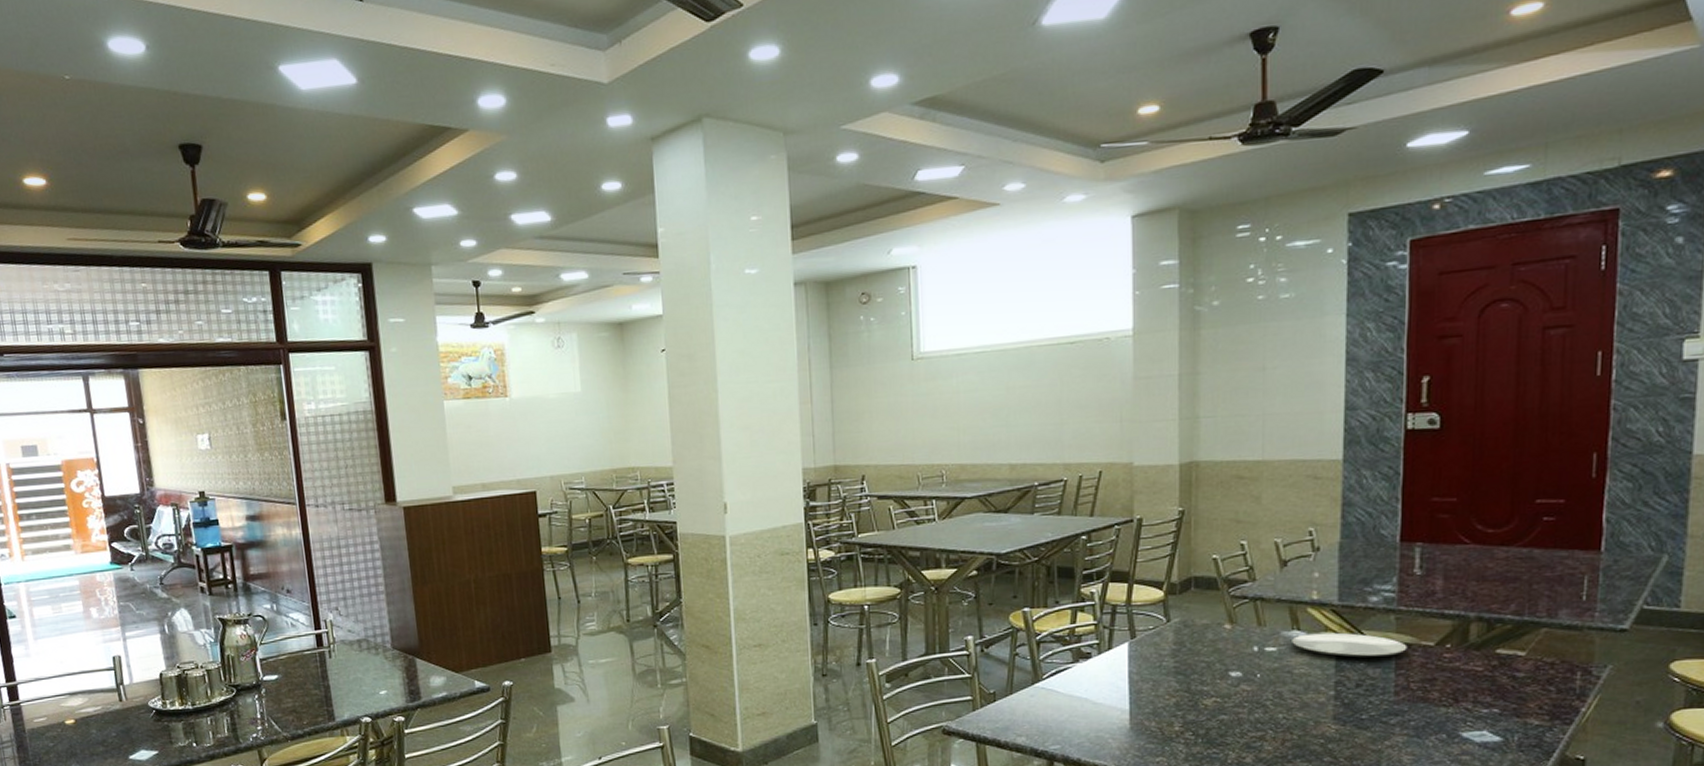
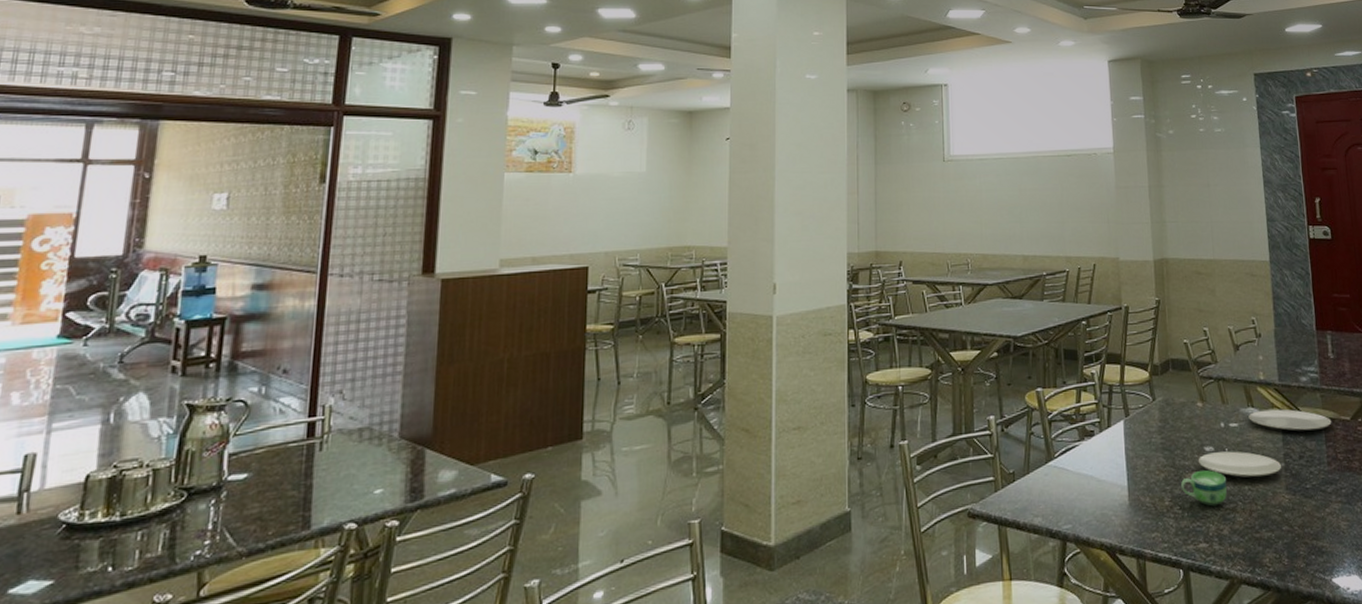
cup: none [1195,696,1256,734] -> present [1180,470,1228,507]
plate: none [1220,677,1331,706] -> present [1198,451,1282,478]

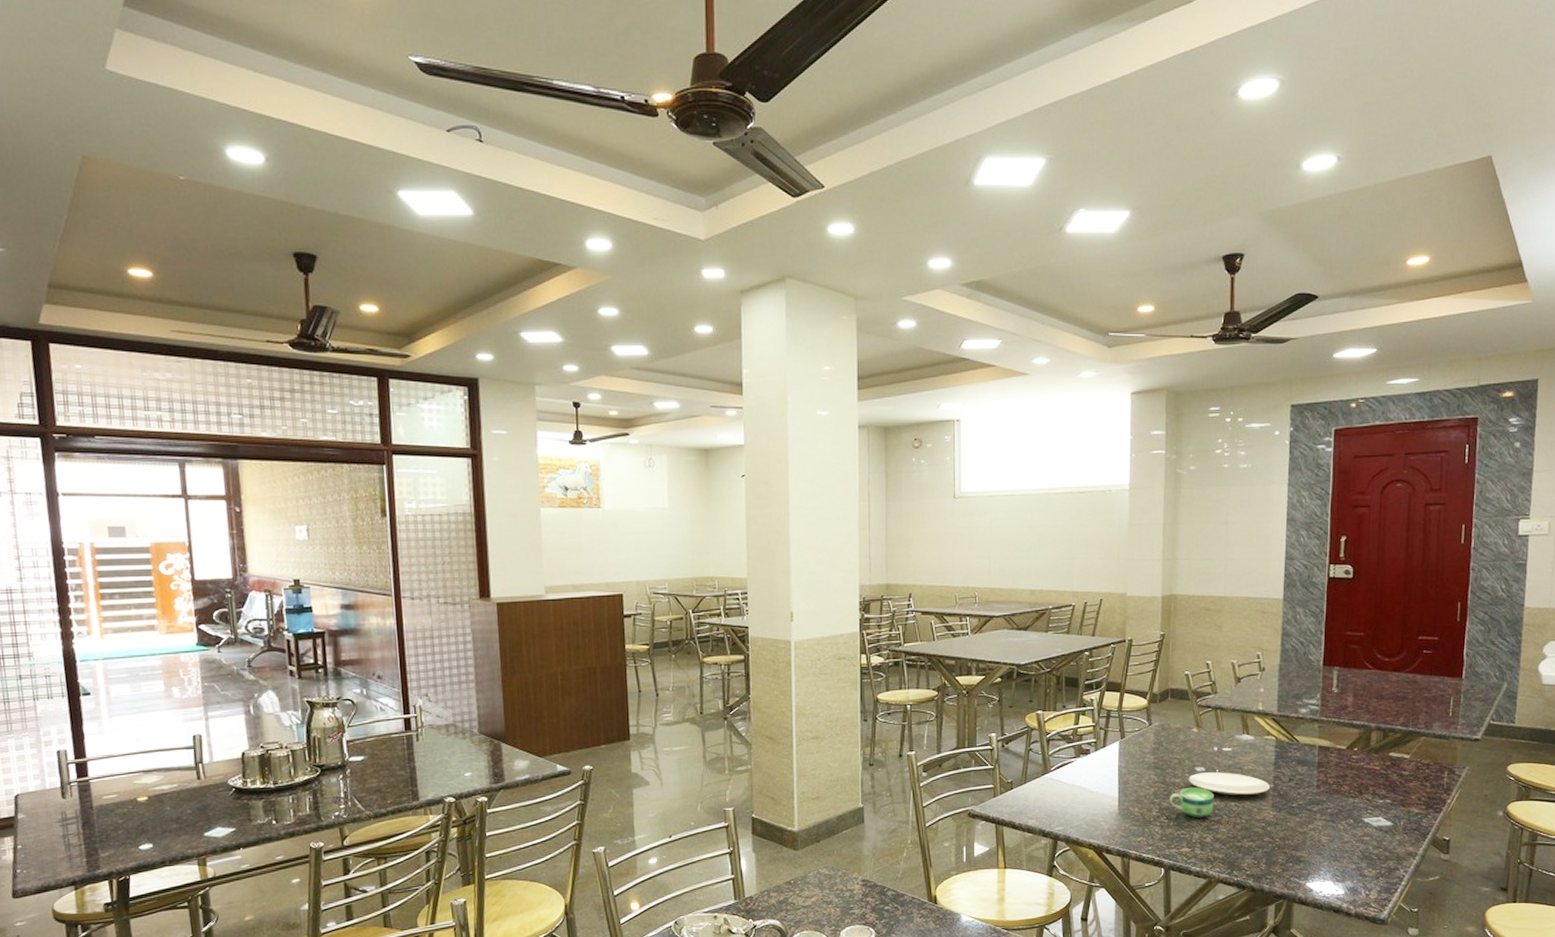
plate: present [1248,409,1332,431] -> none [1243,737,1327,757]

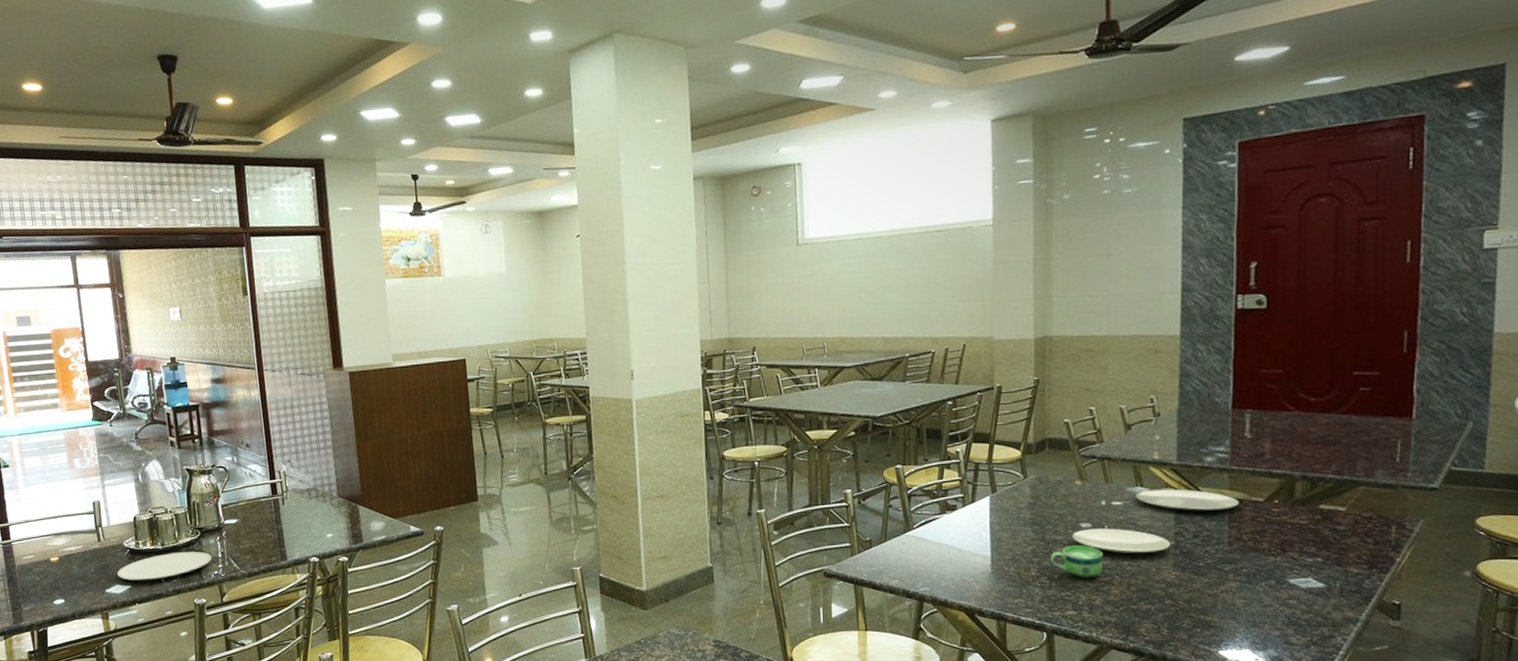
plate: none [219,791,332,823] -> present [117,552,212,581]
plate: none [1243,737,1327,757] -> present [1136,489,1239,511]

